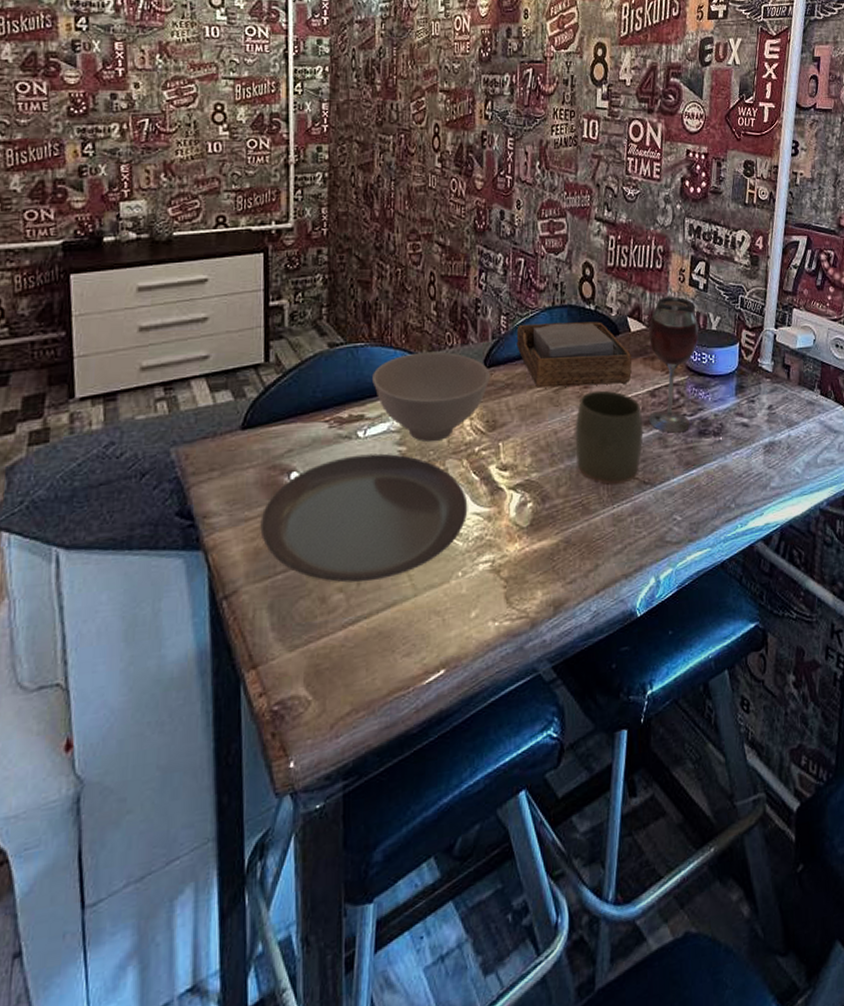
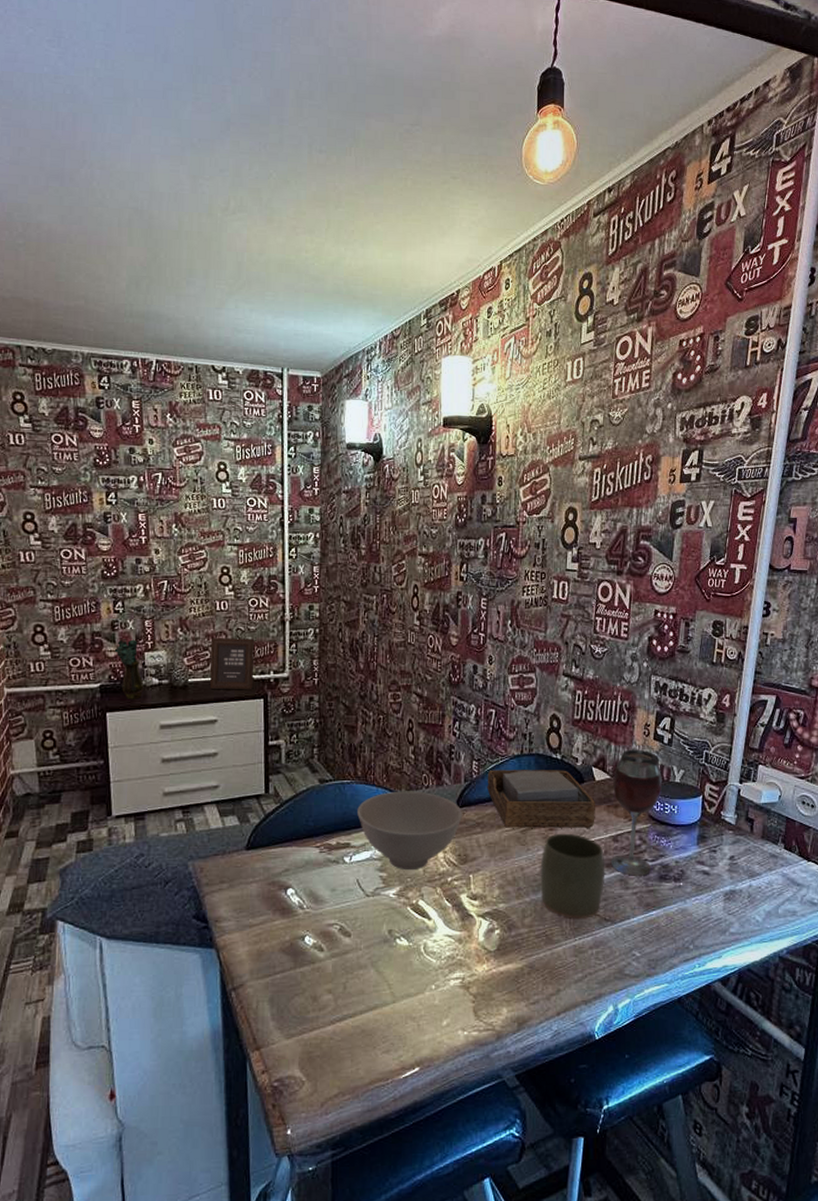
vase: none [81,186,118,258] -> present [114,638,144,699]
picture frame: none [200,184,252,243] -> present [210,638,254,689]
plate: present [260,453,468,583] -> none [262,877,441,986]

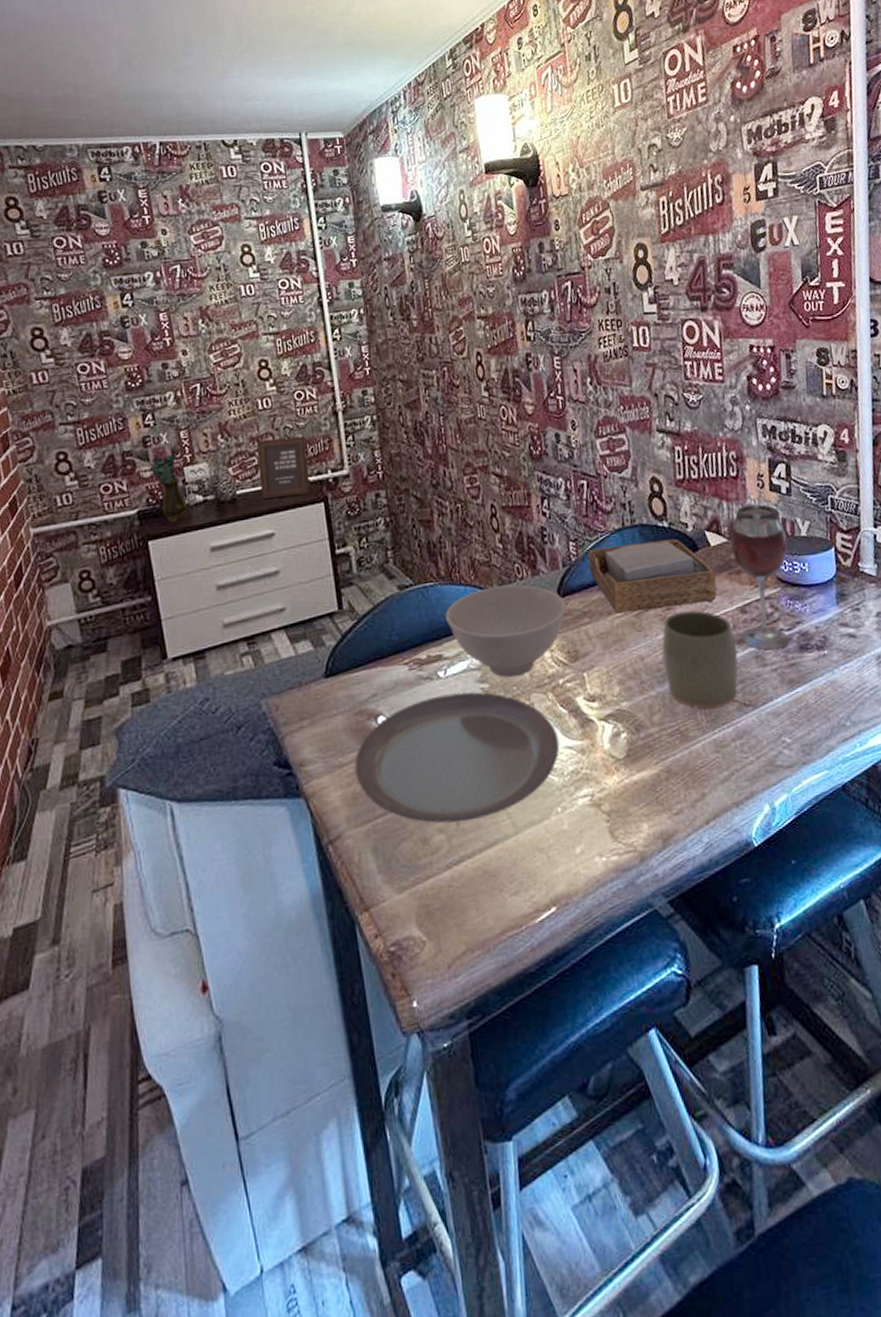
plate: none [262,877,441,986] -> present [354,691,560,823]

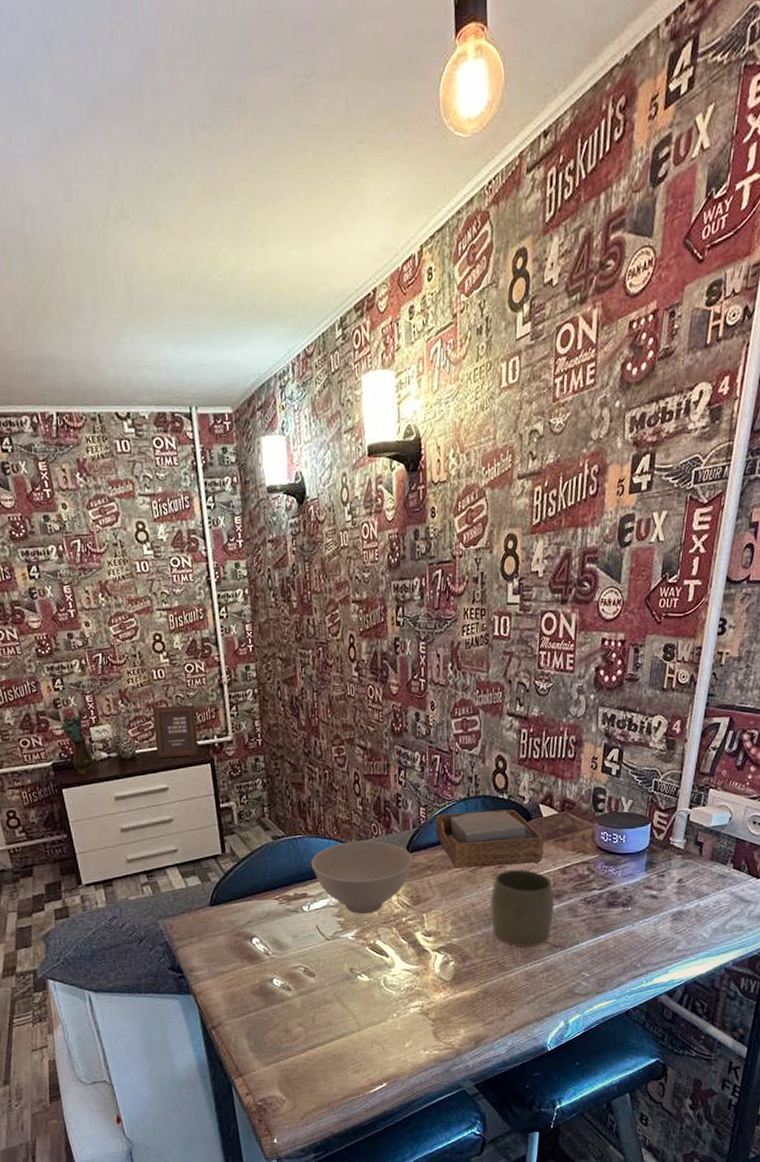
plate: present [354,691,560,823] -> none [233,923,399,1020]
wineglass: present [730,504,789,650] -> none [560,783,611,905]

